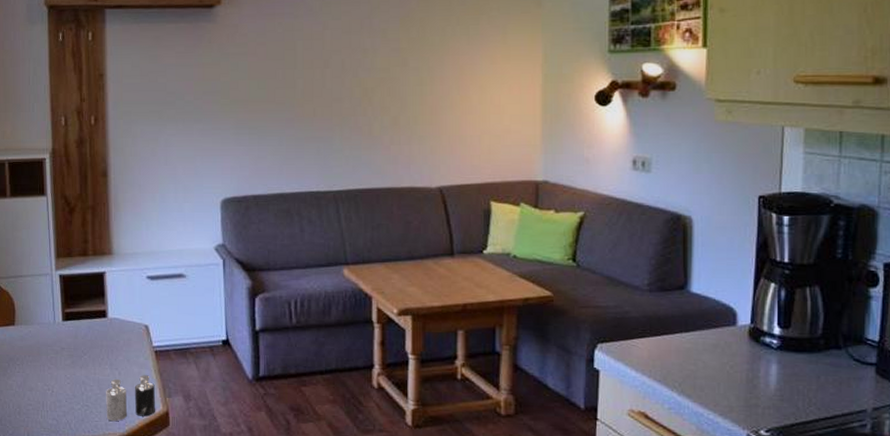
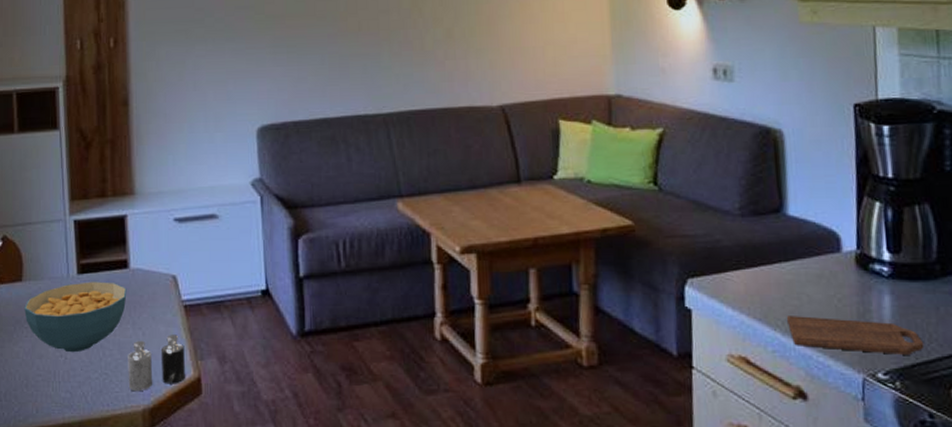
cereal bowl: none [17,327,105,387] -> present [24,281,127,353]
cutting board: none [683,379,804,416] -> present [786,316,925,355]

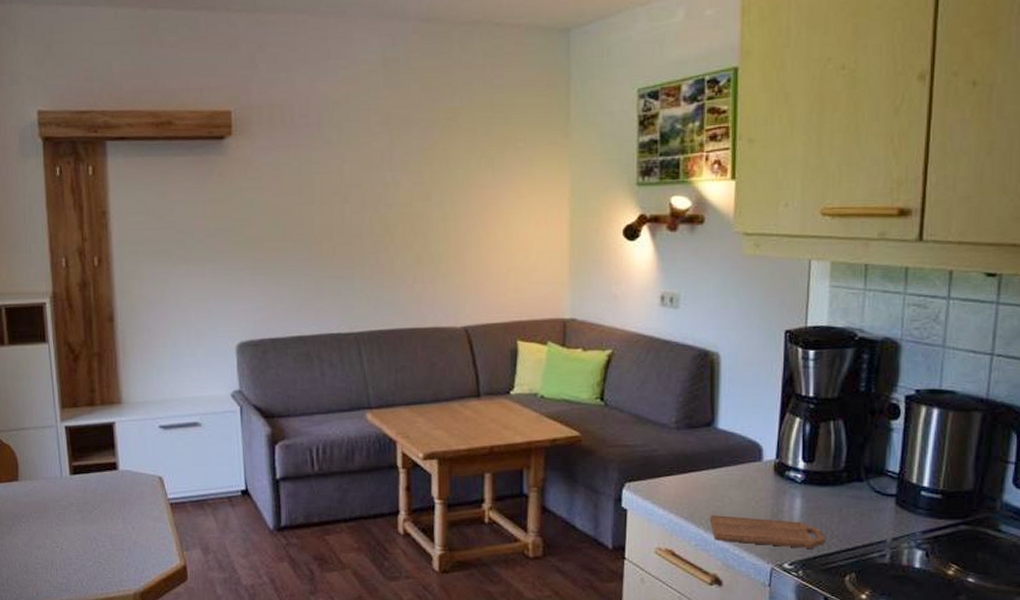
cereal bowl: present [24,281,127,353] -> none [21,481,117,544]
candle: present [128,335,186,392] -> none [119,528,173,578]

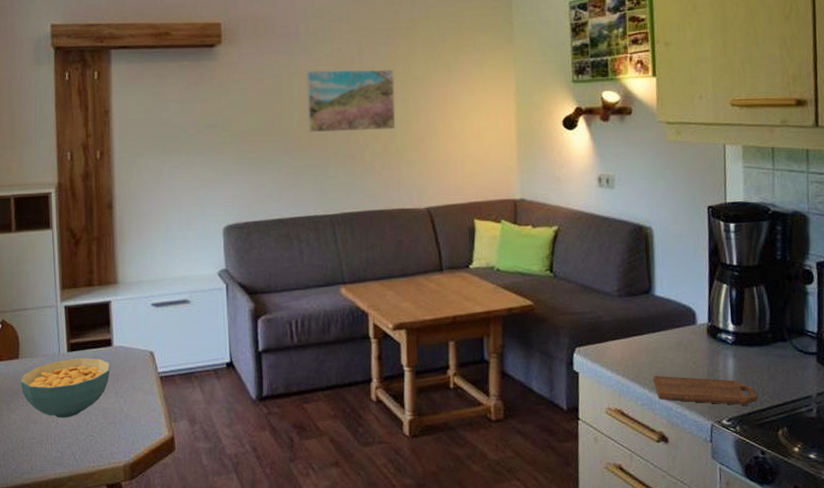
cereal bowl: none [21,481,117,544] -> present [21,358,111,419]
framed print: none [329,167,431,240] -> present [307,69,396,133]

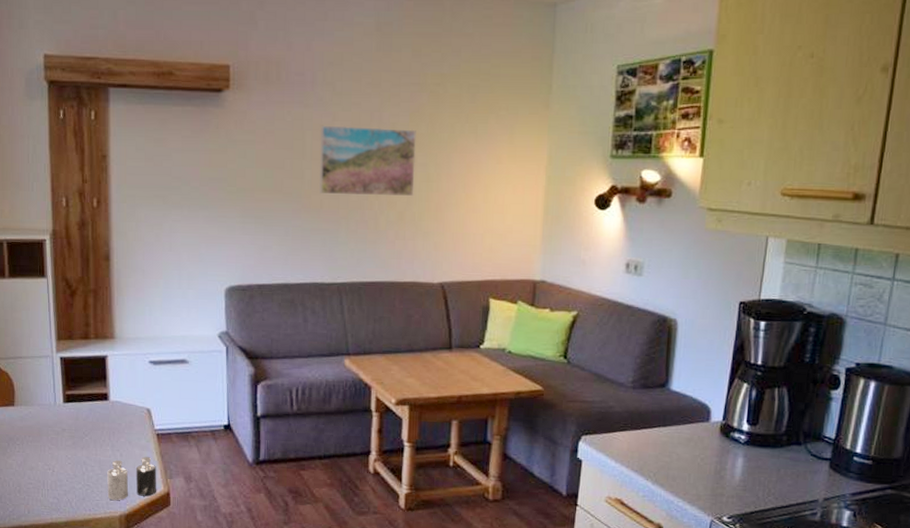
cereal bowl: present [21,358,111,419] -> none [17,409,107,467]
candle: none [111,401,162,450] -> present [107,457,157,501]
cutting board: present [653,376,759,405] -> none [657,469,764,504]

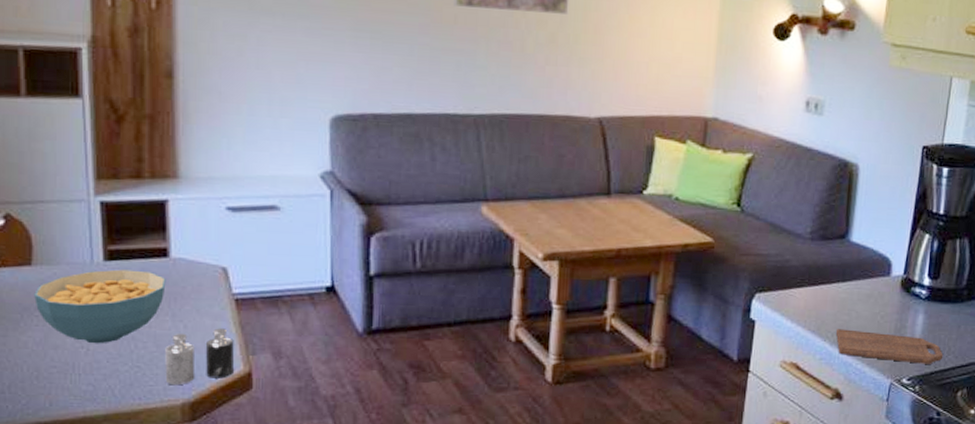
cereal bowl: none [17,409,107,467] -> present [34,269,166,344]
cutting board: none [657,469,764,504] -> present [835,329,944,364]

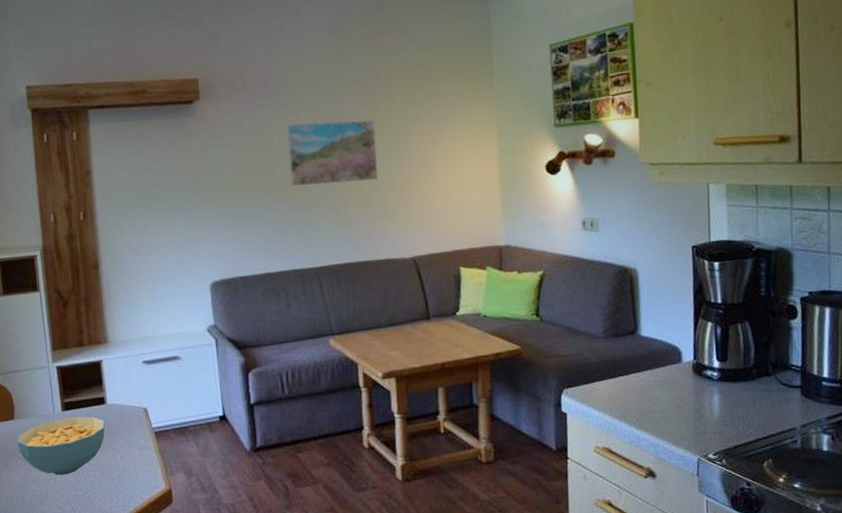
candle: present [165,328,235,386] -> none [109,456,159,504]
cutting board: present [835,329,944,364] -> none [640,413,744,439]

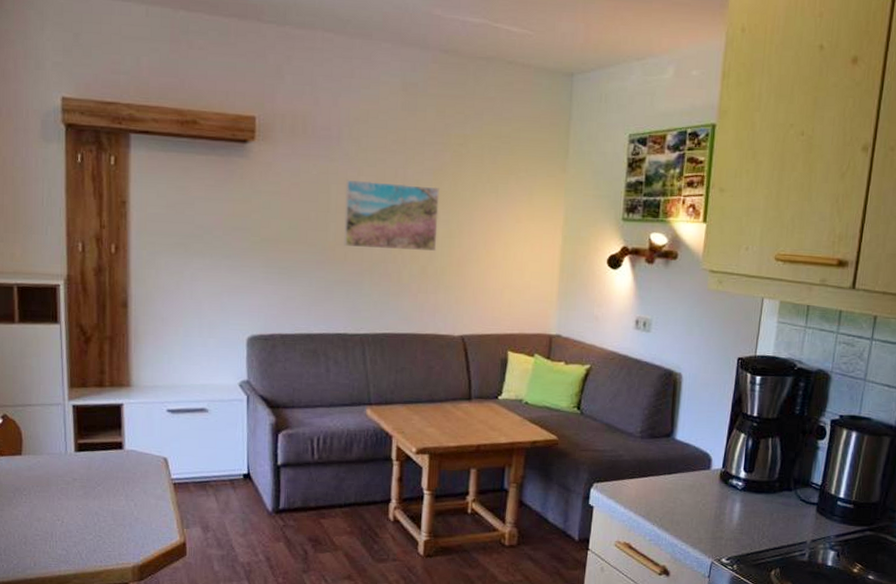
cereal bowl: present [17,416,106,476] -> none [24,458,121,518]

